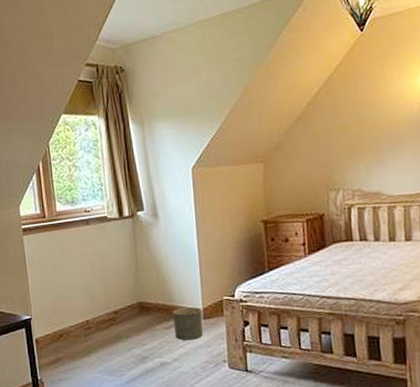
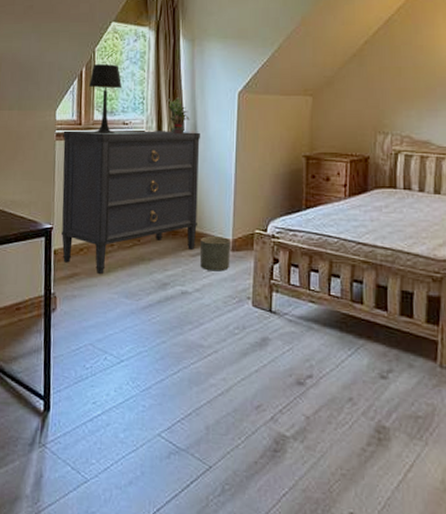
dresser: none [29,210,169,357] -> present [62,130,200,275]
table lamp: none [47,155,80,224] -> present [88,64,123,133]
potted plant: none [124,179,149,215] -> present [167,97,190,133]

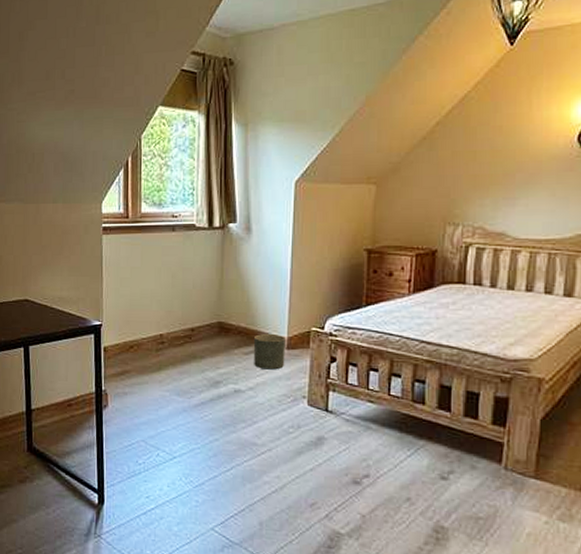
dresser: present [62,130,200,275] -> none [110,223,254,373]
table lamp: present [88,64,123,133] -> none [135,152,171,227]
potted plant: present [167,97,190,133] -> none [219,187,243,226]

